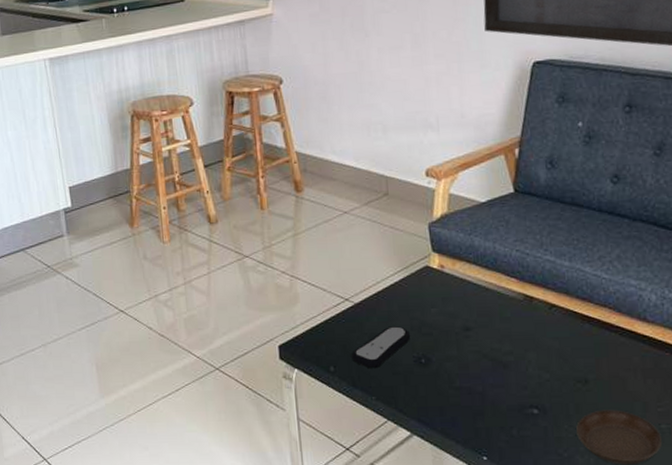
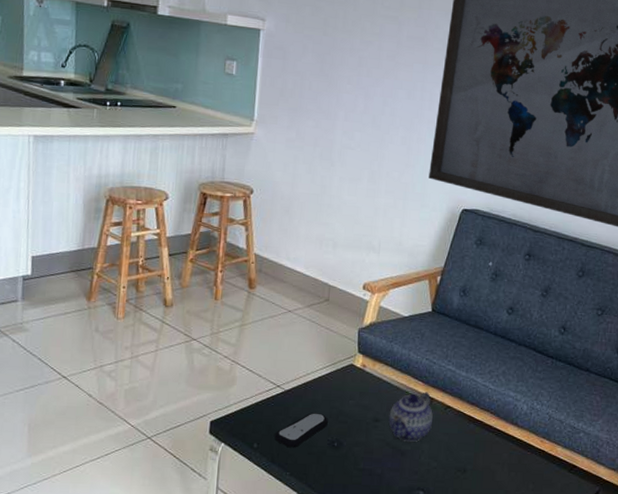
teapot: none [481,290,537,351] -> present [388,392,434,442]

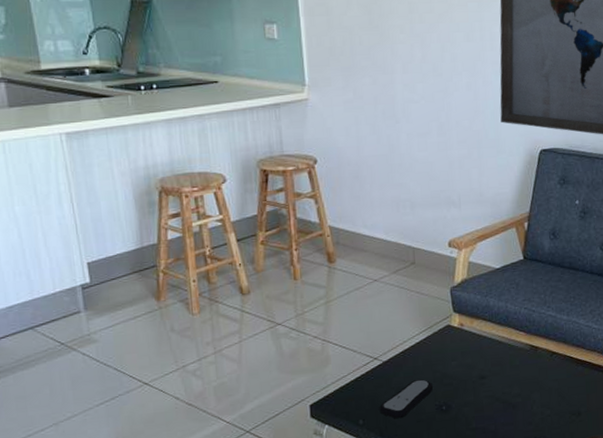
teapot: present [388,392,434,442] -> none [494,341,540,394]

